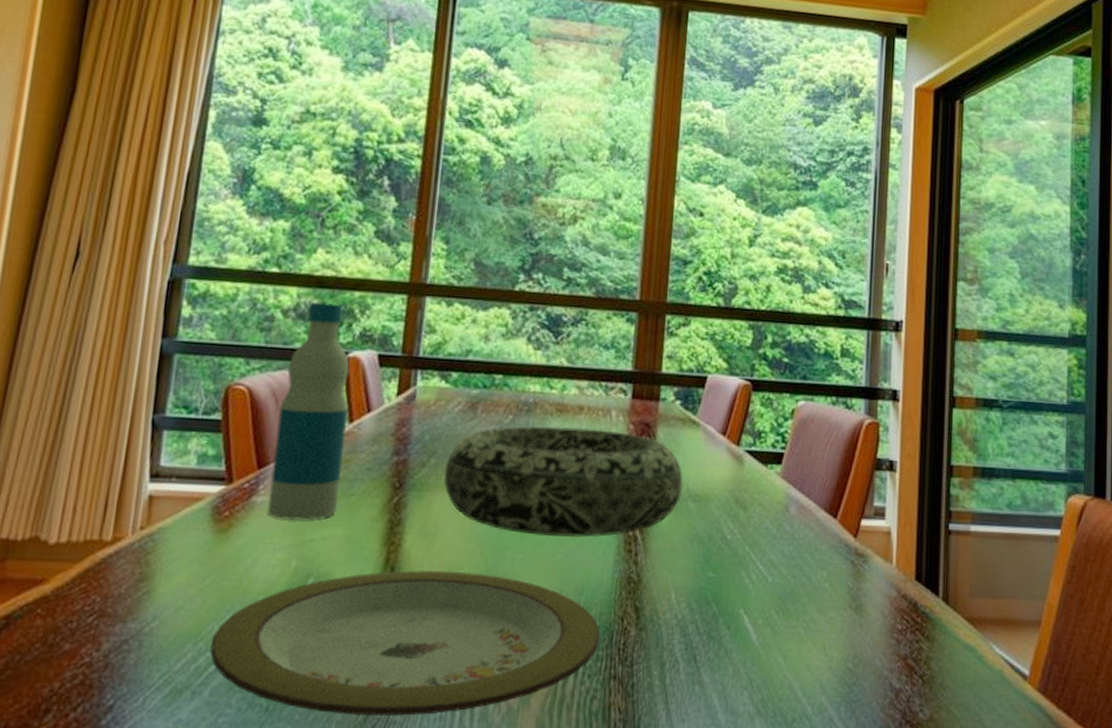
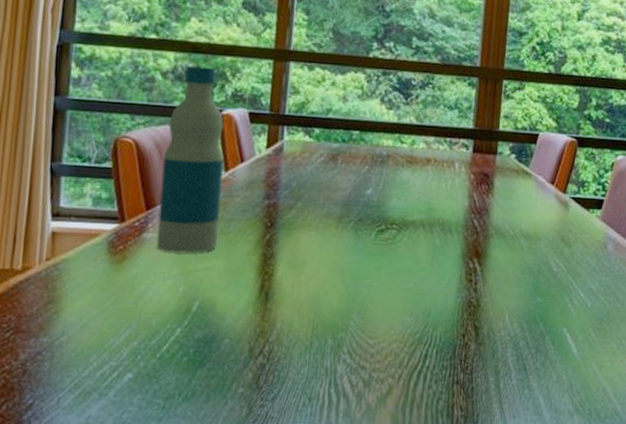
plate: present [210,570,601,716] -> none [112,295,445,413]
decorative bowl: present [443,426,683,538] -> none [309,175,517,270]

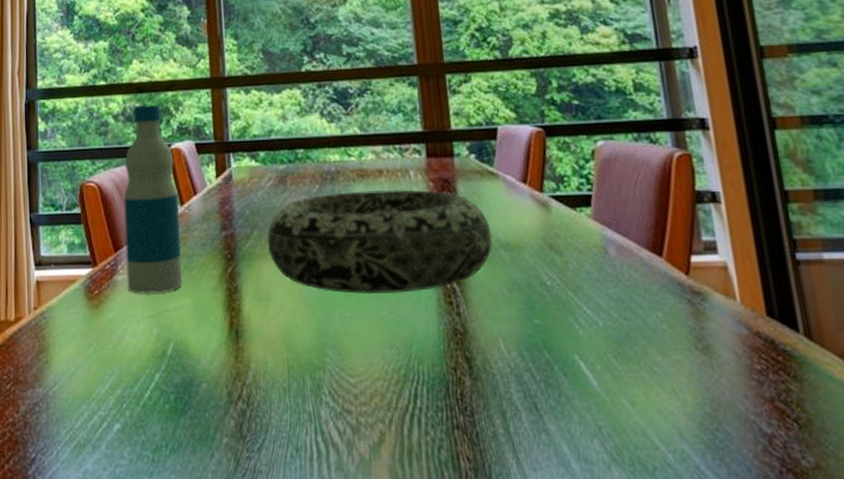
decorative bowl: none [309,175,517,270] -> present [267,189,493,295]

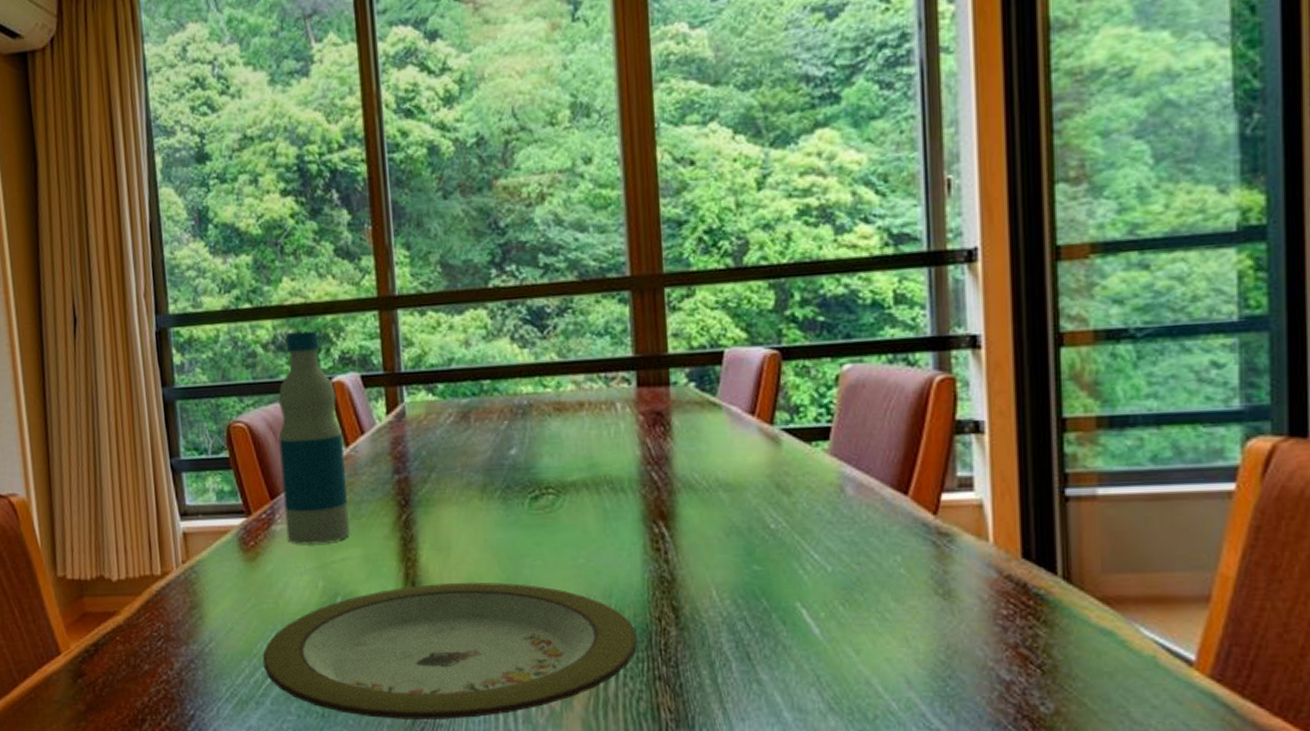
plate: none [100,332,437,466] -> present [262,582,638,719]
decorative bowl: present [267,189,493,295] -> none [447,424,710,542]

